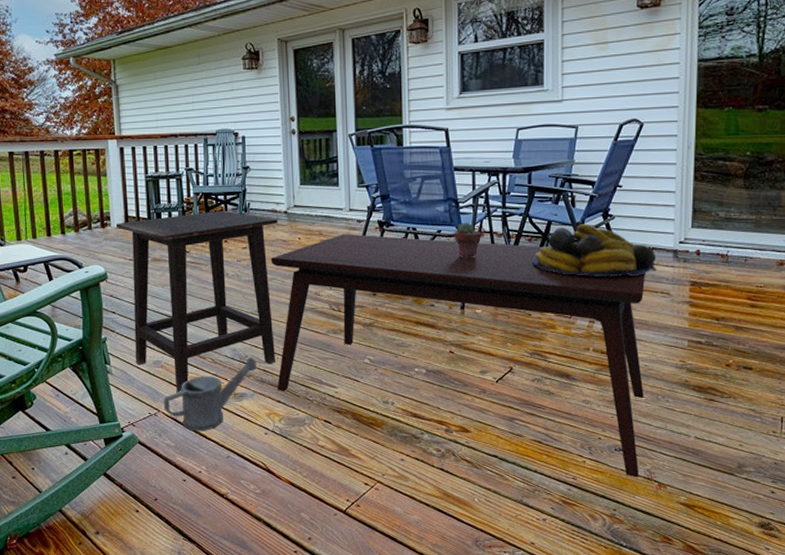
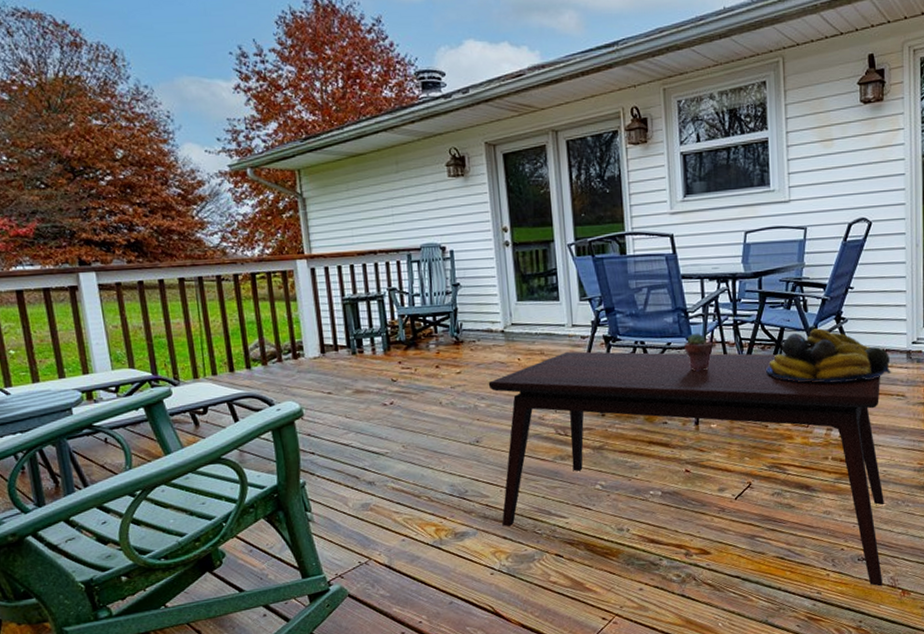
side table: present [115,210,278,393] -> none [310,333,500,538]
watering can: present [164,357,256,432] -> none [375,491,478,579]

